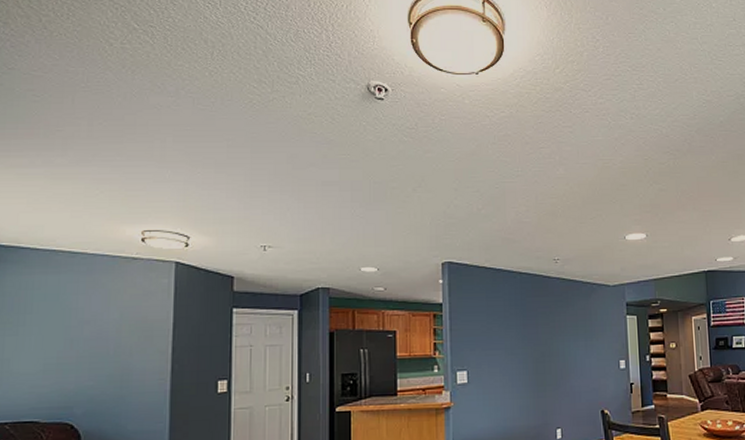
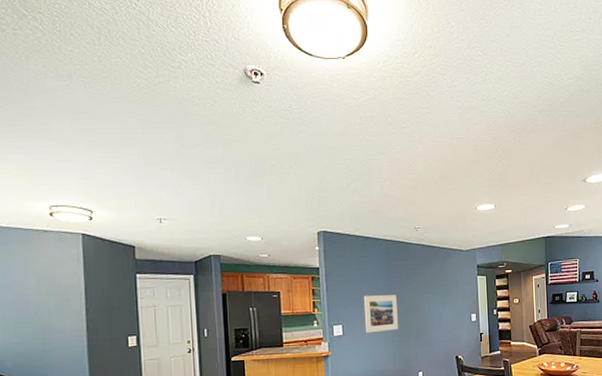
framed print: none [493,335,533,381] -> present [363,294,398,333]

